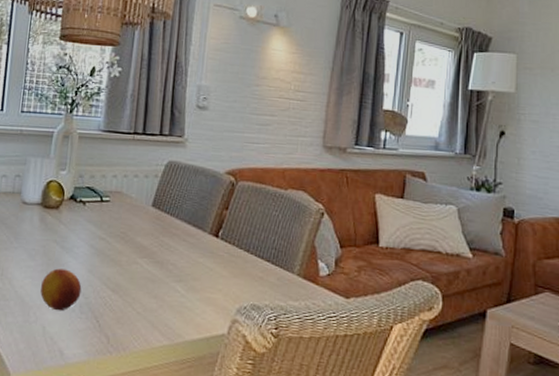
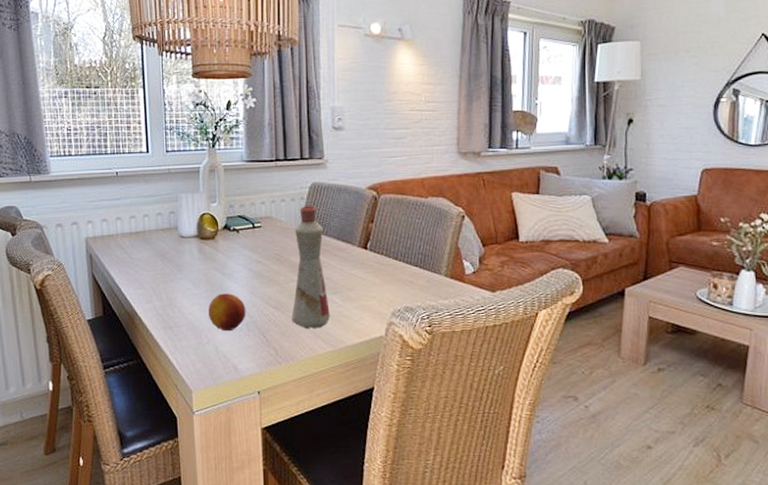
bottle: none [129,183,175,318] -> present [291,205,330,328]

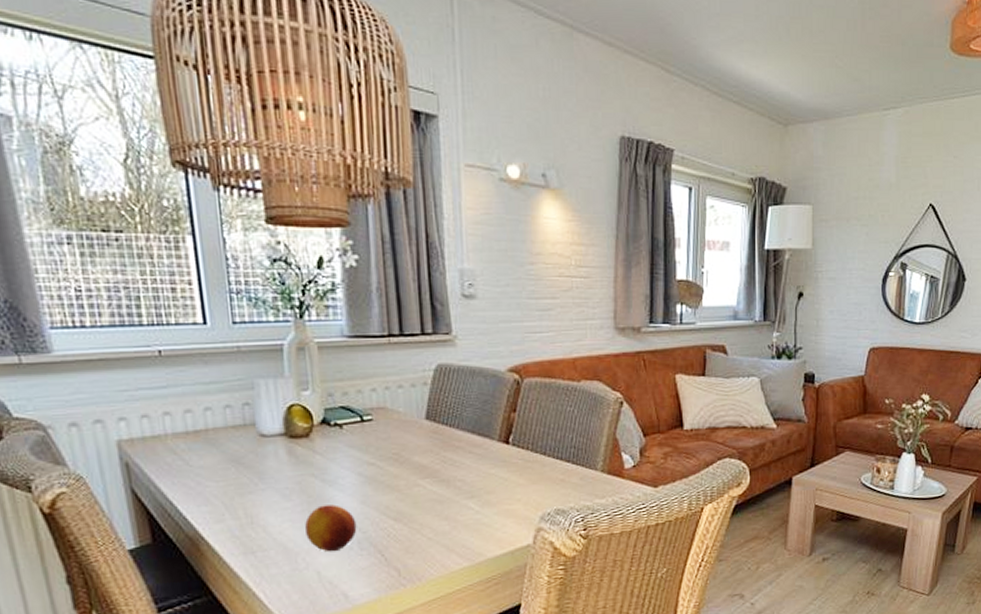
bottle: present [291,205,330,328] -> none [416,391,465,542]

